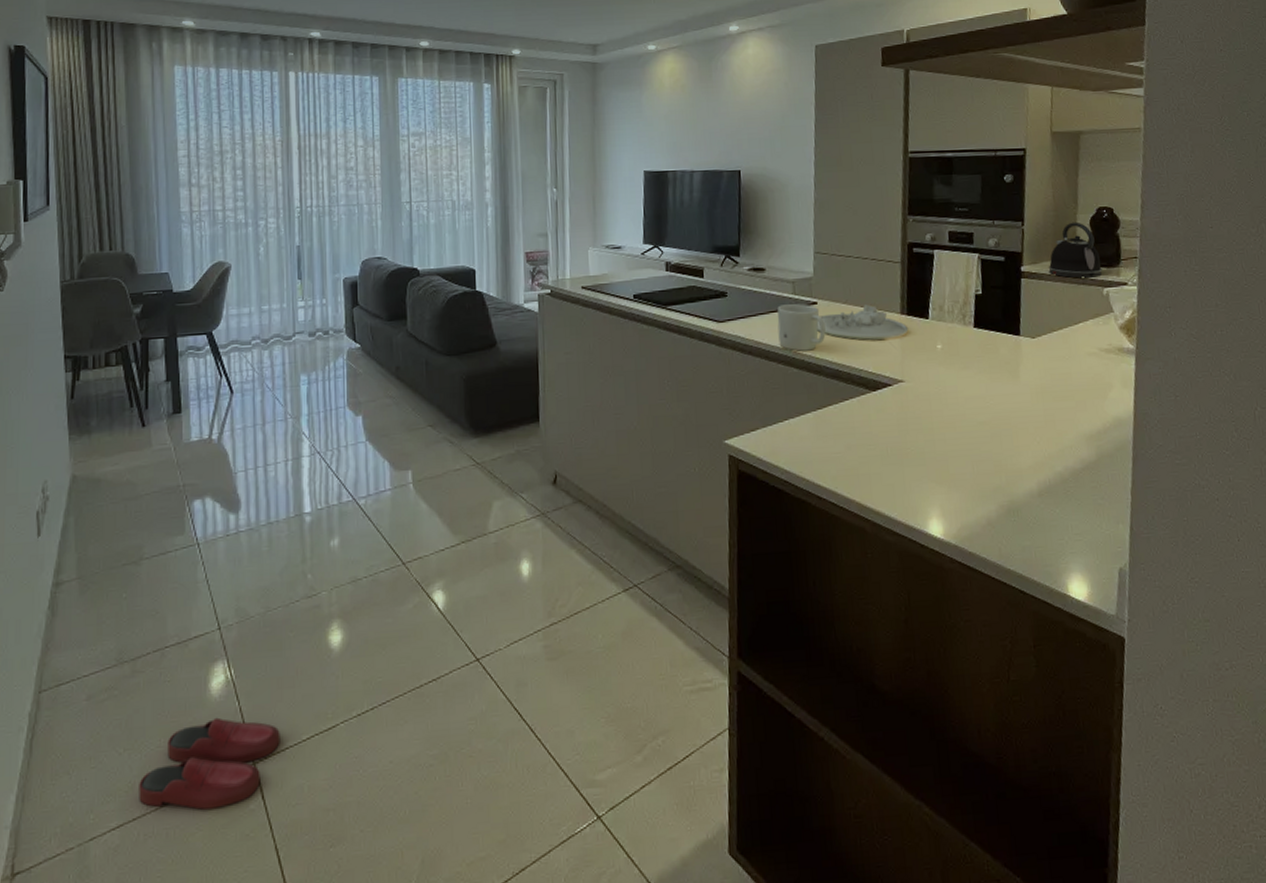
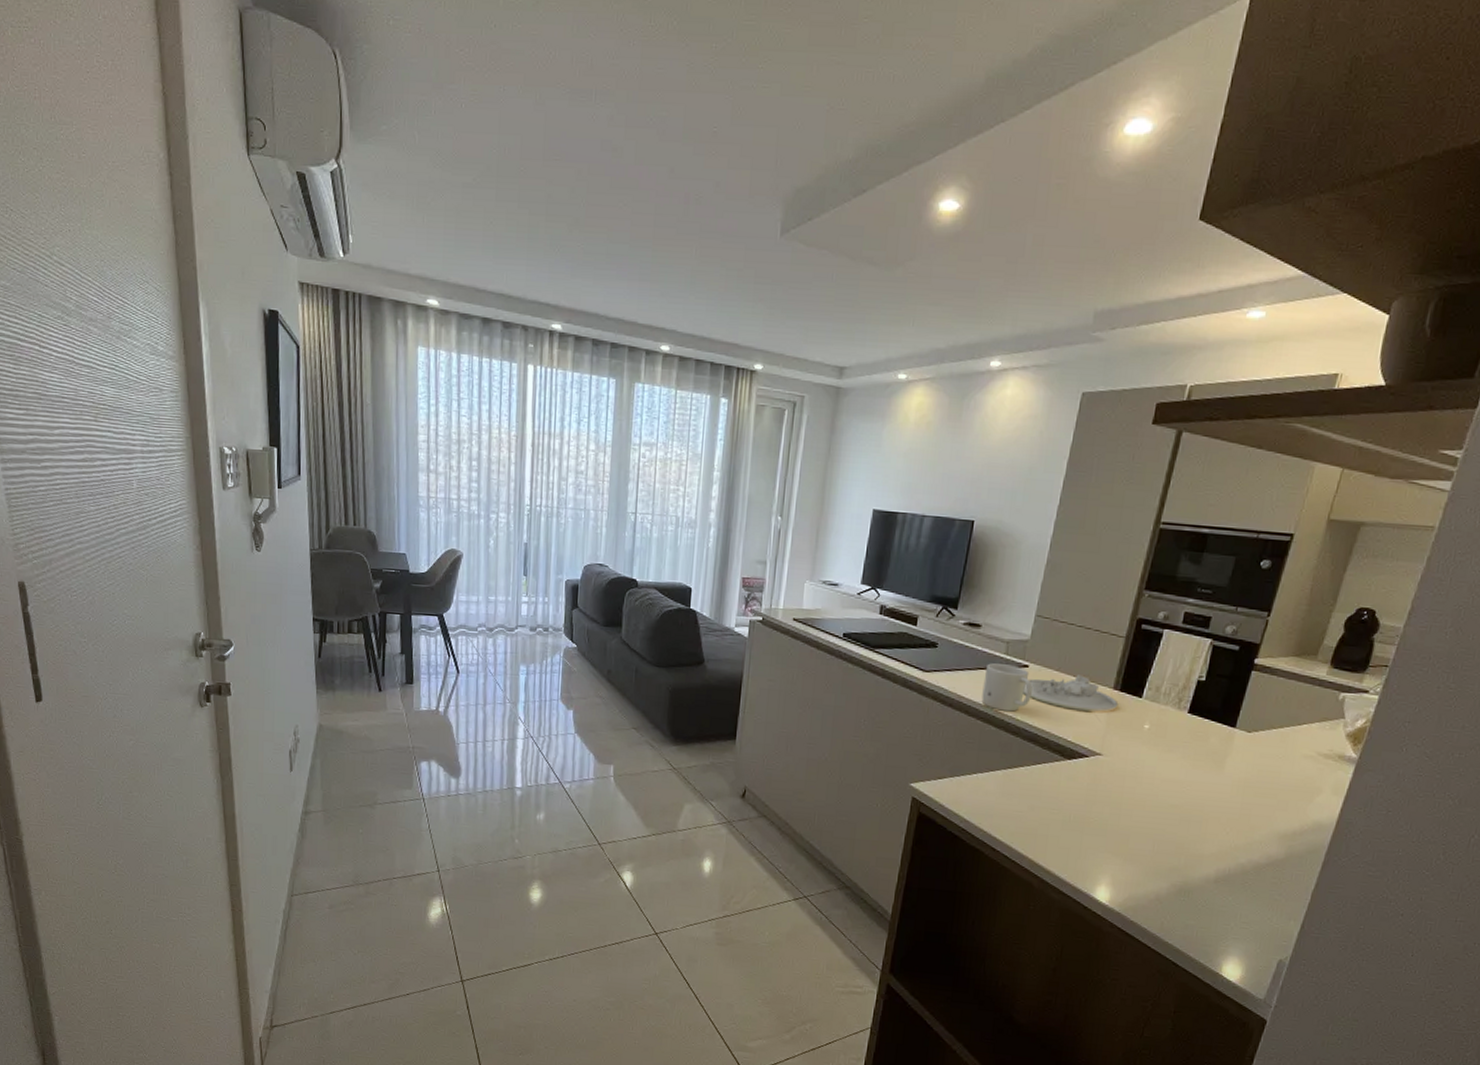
slippers: present [139,717,280,810] -> none [369,940,485,1009]
kettle: present [1048,222,1102,278] -> none [1284,619,1347,681]

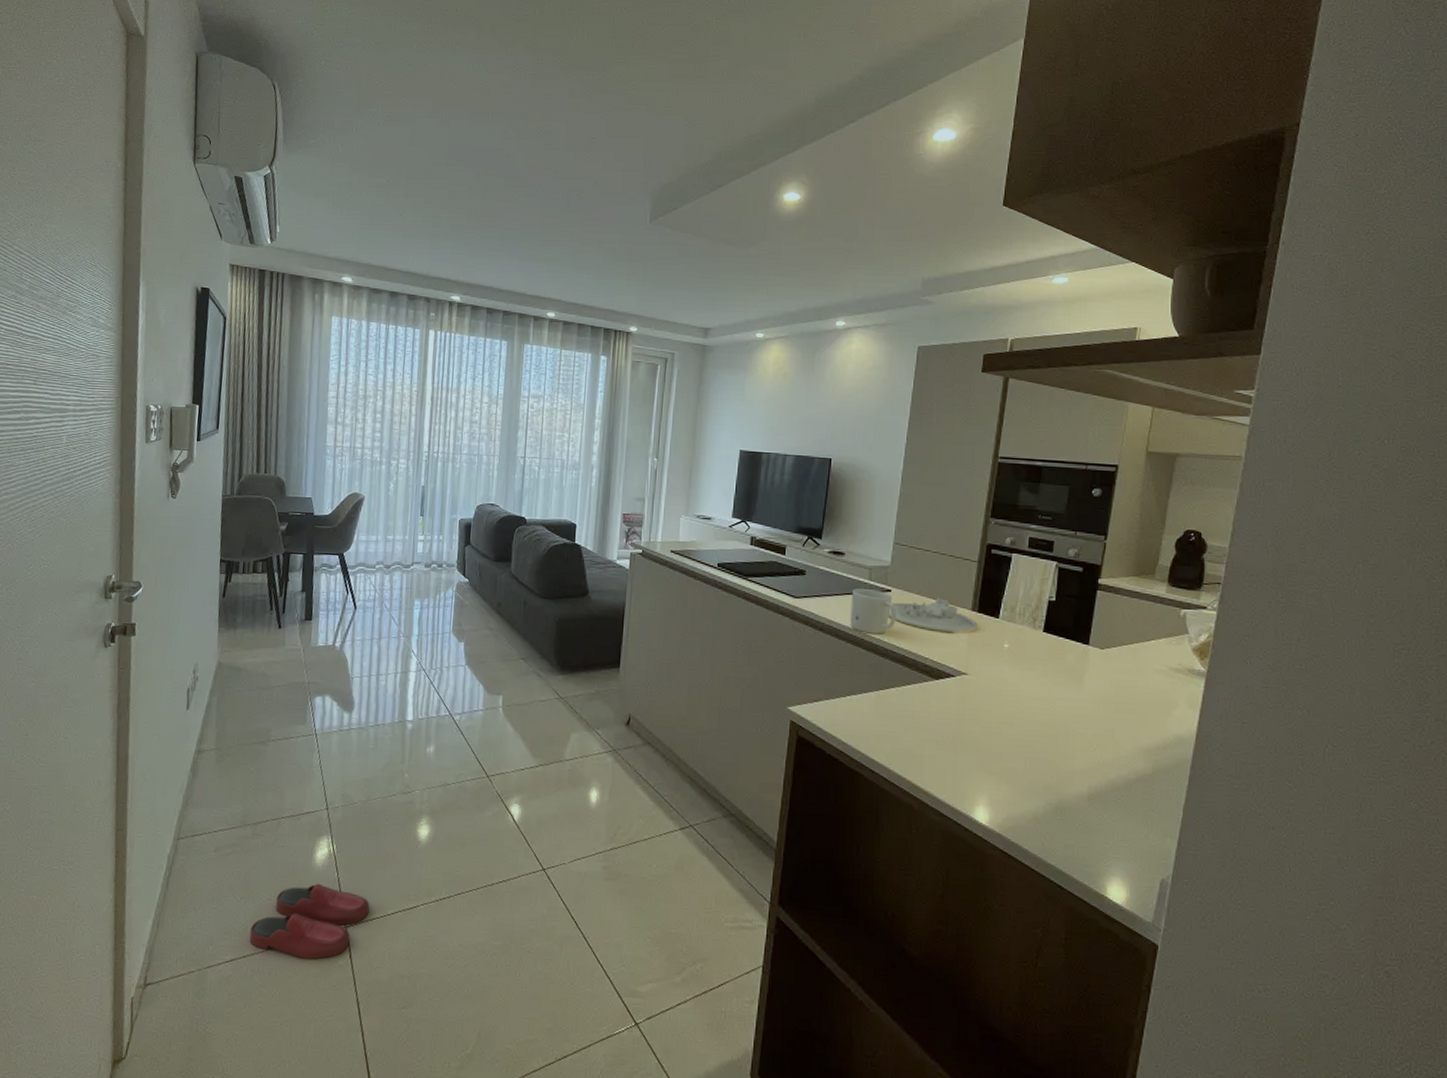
slippers: none [369,940,485,1009] -> present [249,883,370,960]

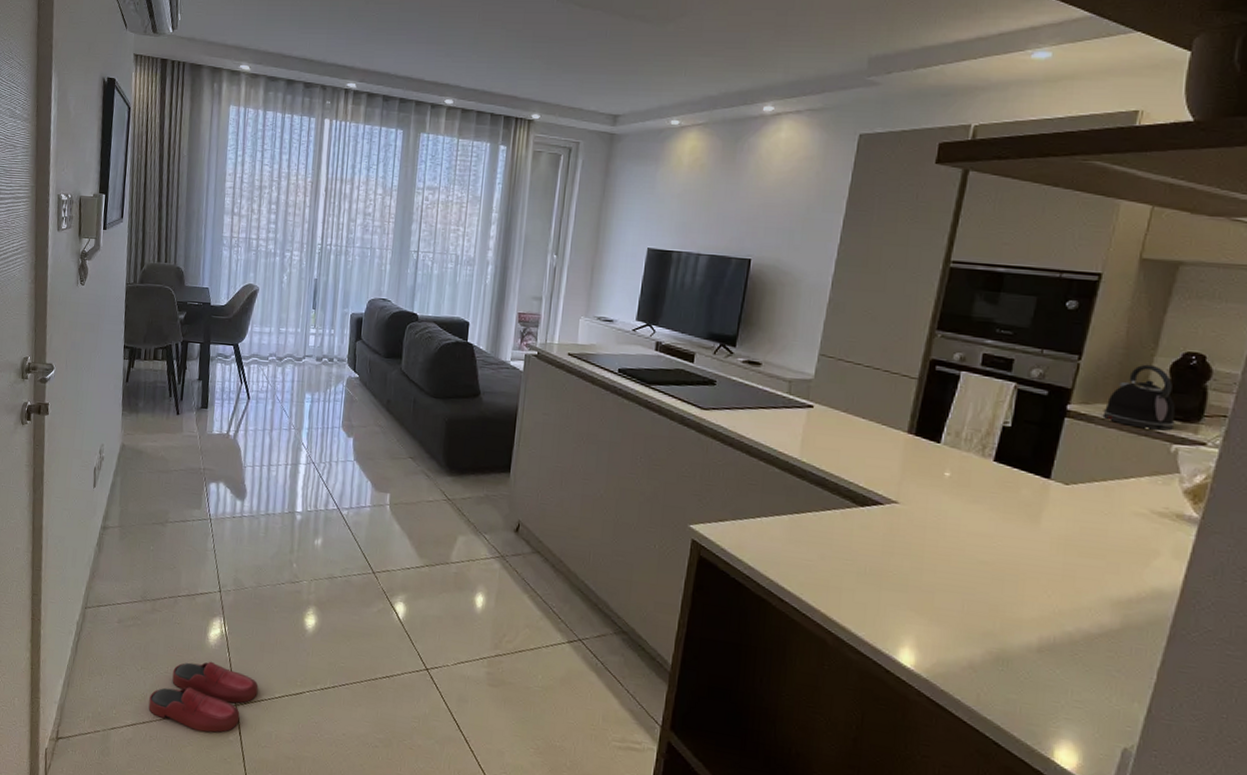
mug: present [850,588,896,634] -> none [764,402,818,454]
plate: present [888,597,978,633] -> none [808,416,914,457]
kettle: none [1126,541,1182,598] -> present [1102,364,1176,431]

